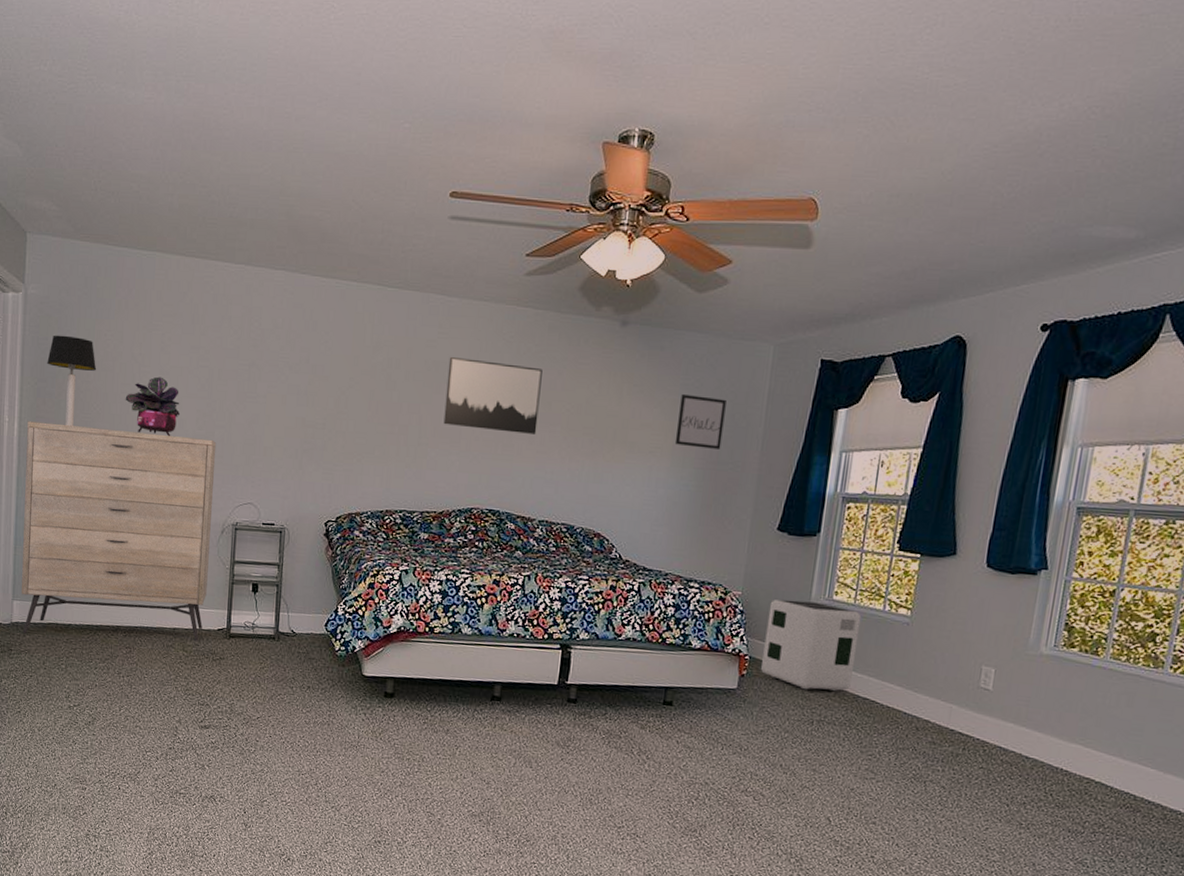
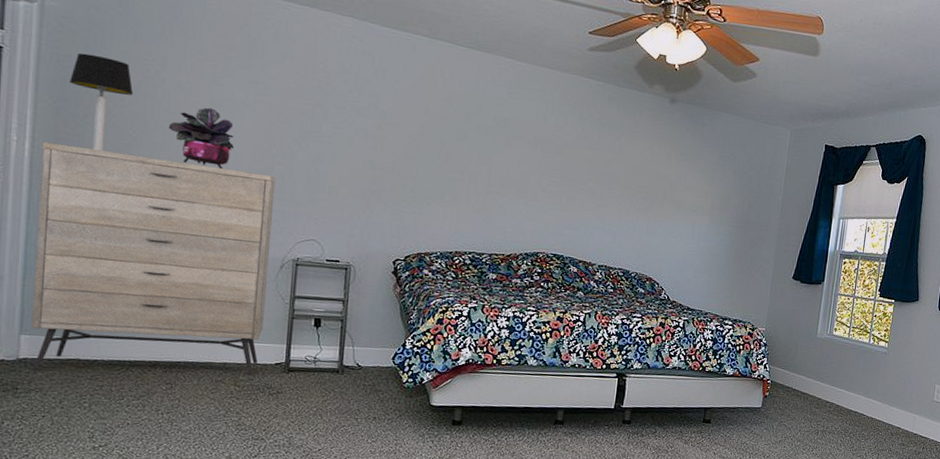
wall art: present [443,356,543,434] -> none [512,115,603,190]
wall art: present [674,393,726,449] -> none [713,164,754,212]
air purifier: present [761,599,862,691] -> none [780,334,854,407]

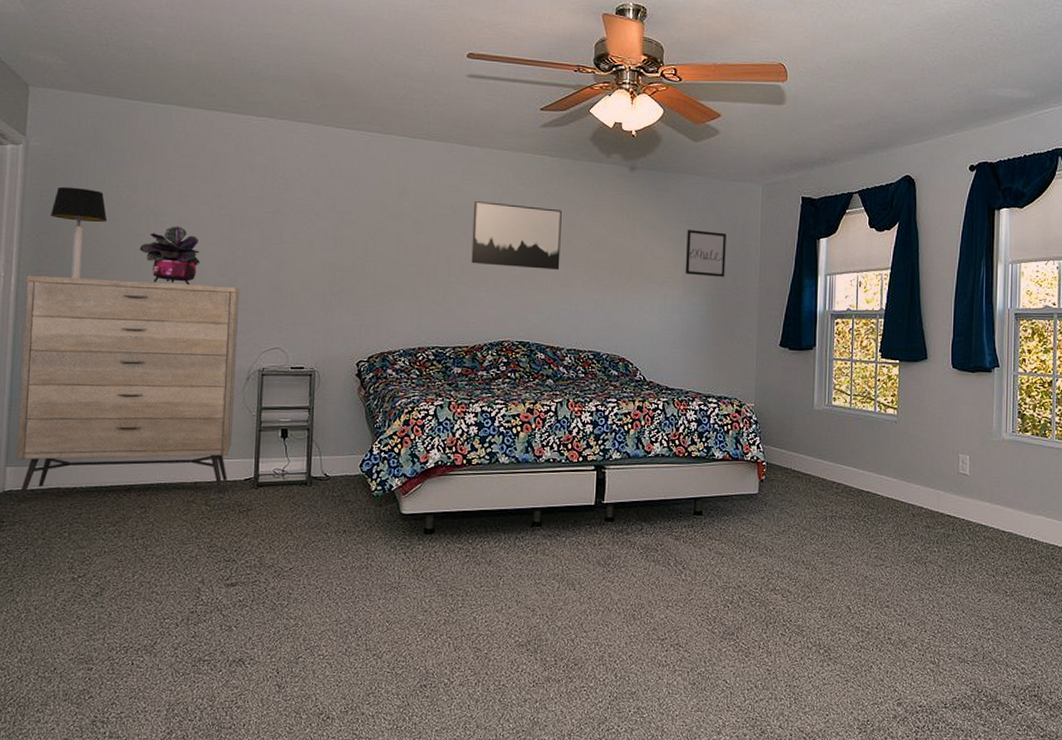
wall art: none [512,115,603,190] -> present [471,200,562,270]
wall art: none [713,164,754,212] -> present [685,229,726,277]

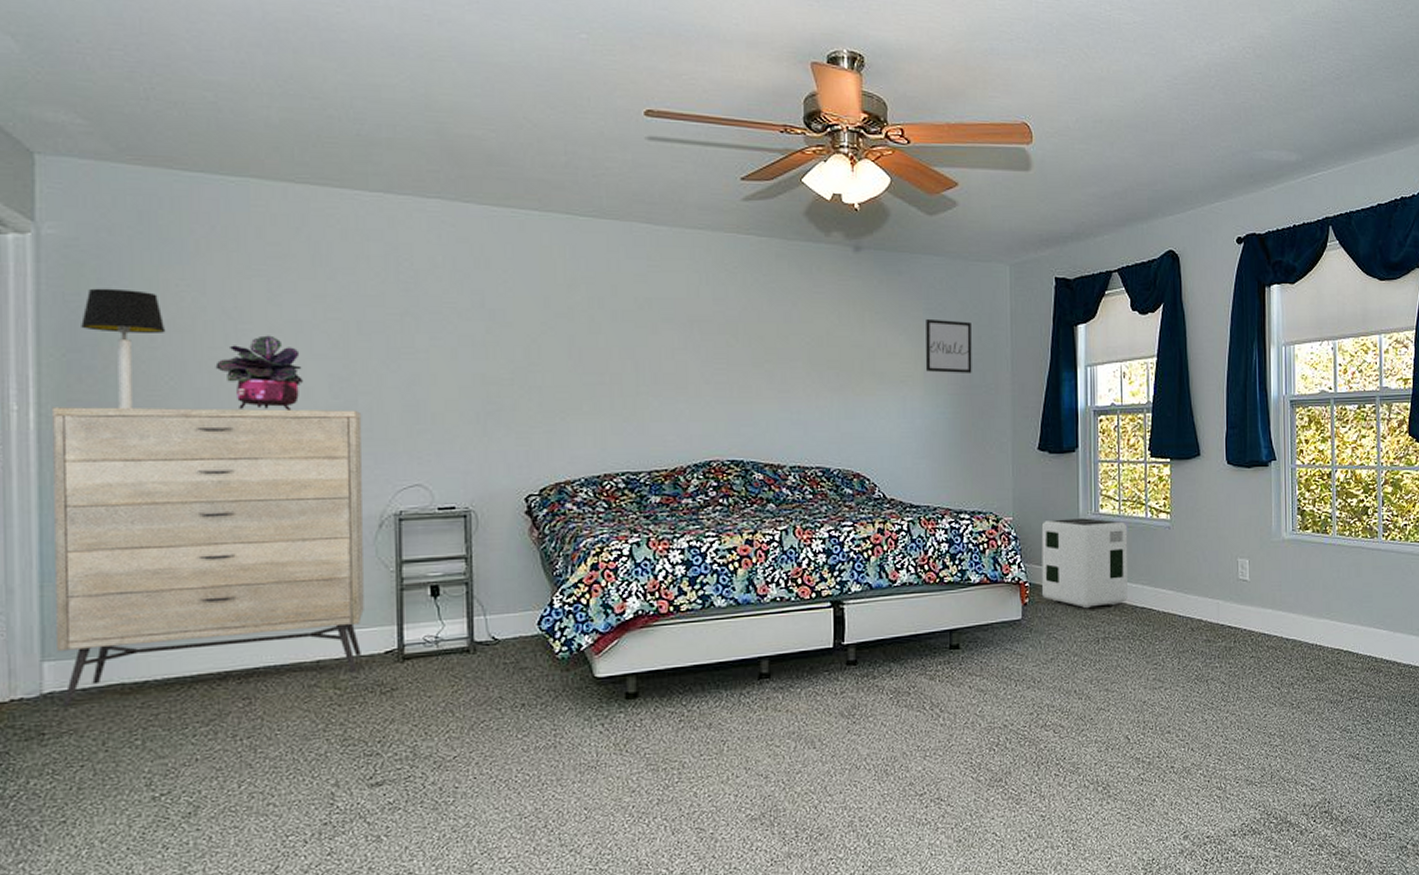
wall art: present [471,200,562,270] -> none [664,291,776,372]
air purifier: none [778,408,857,489] -> present [1041,518,1128,609]

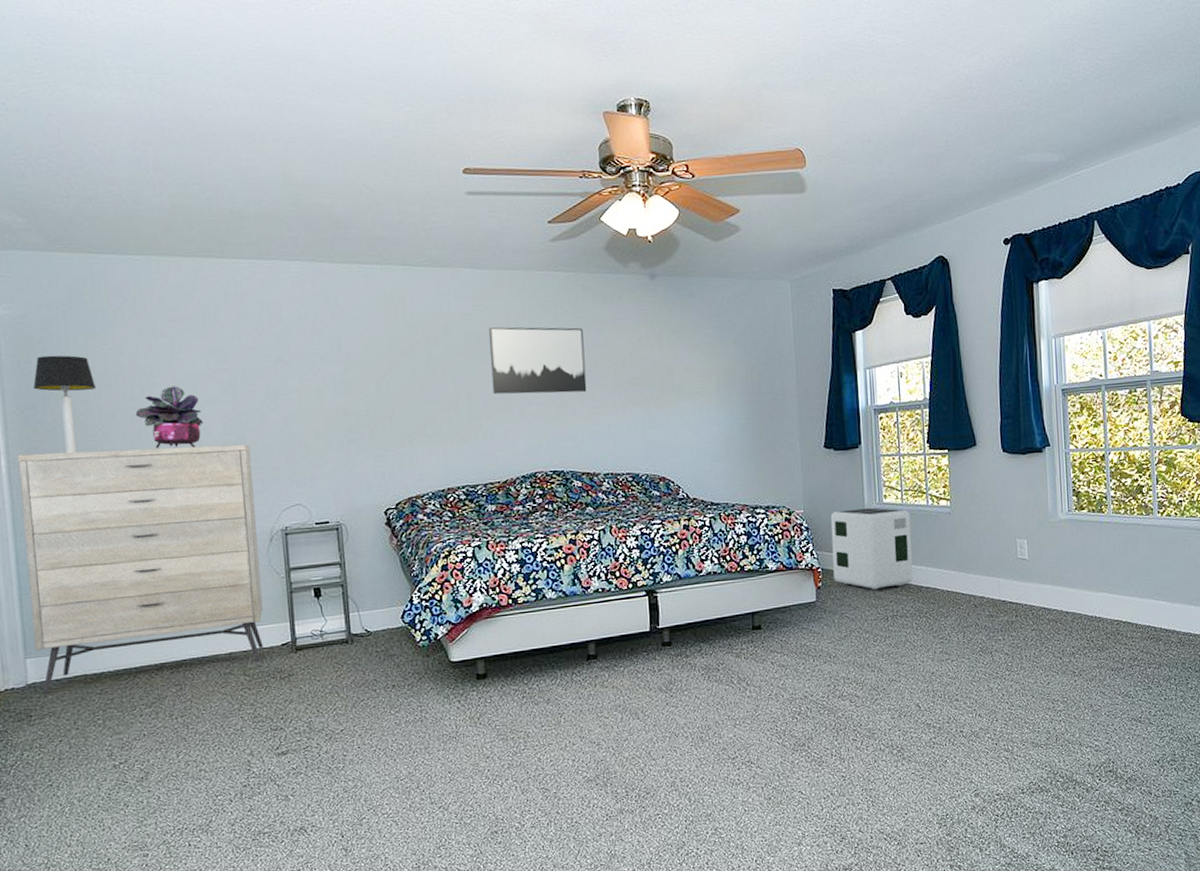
wall art: none [664,291,776,372] -> present [488,326,587,395]
wall art: present [925,318,972,373] -> none [716,335,761,383]

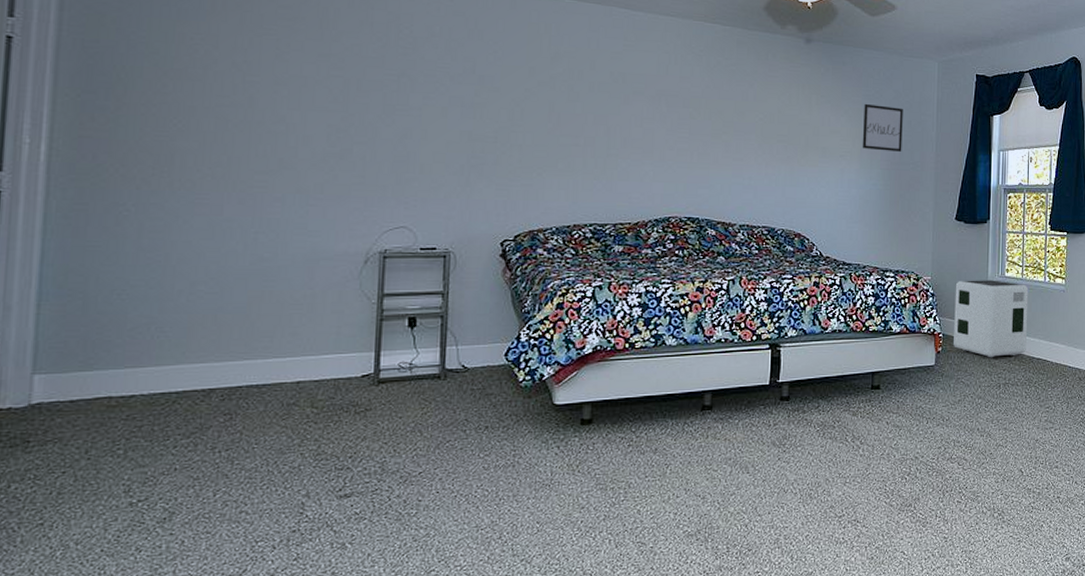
dresser: present [18,444,263,693] -> none [49,142,356,416]
table lamp: present [33,355,97,454] -> none [98,37,178,148]
potted plant: present [135,386,204,449] -> none [222,87,305,157]
wall art: present [488,326,587,395] -> none [634,68,734,143]
wall art: none [716,335,761,383] -> present [862,103,903,152]

